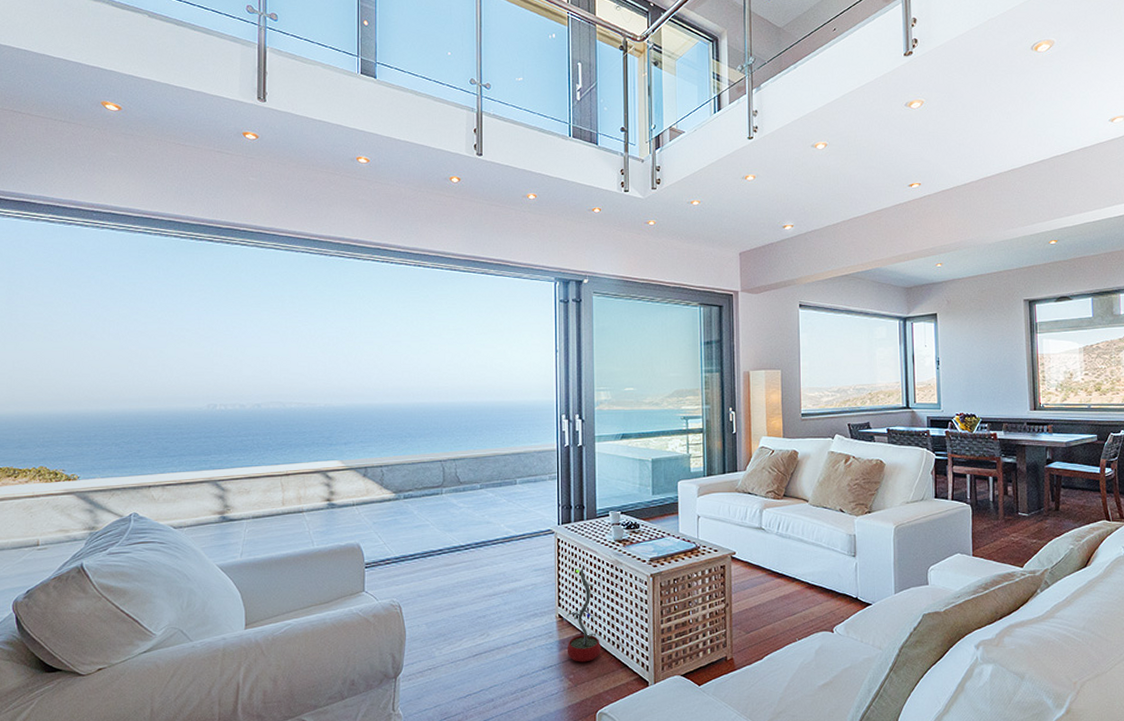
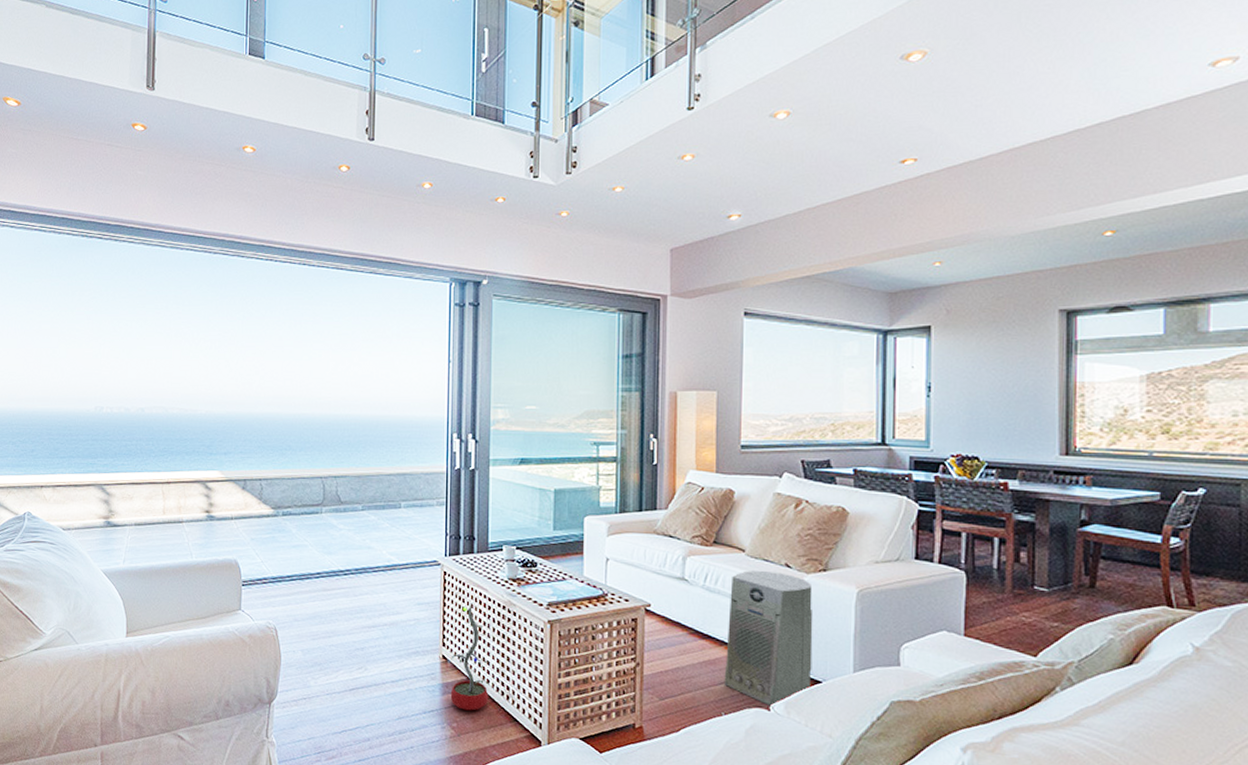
air purifier: none [796,517,864,629] -> present [724,571,813,707]

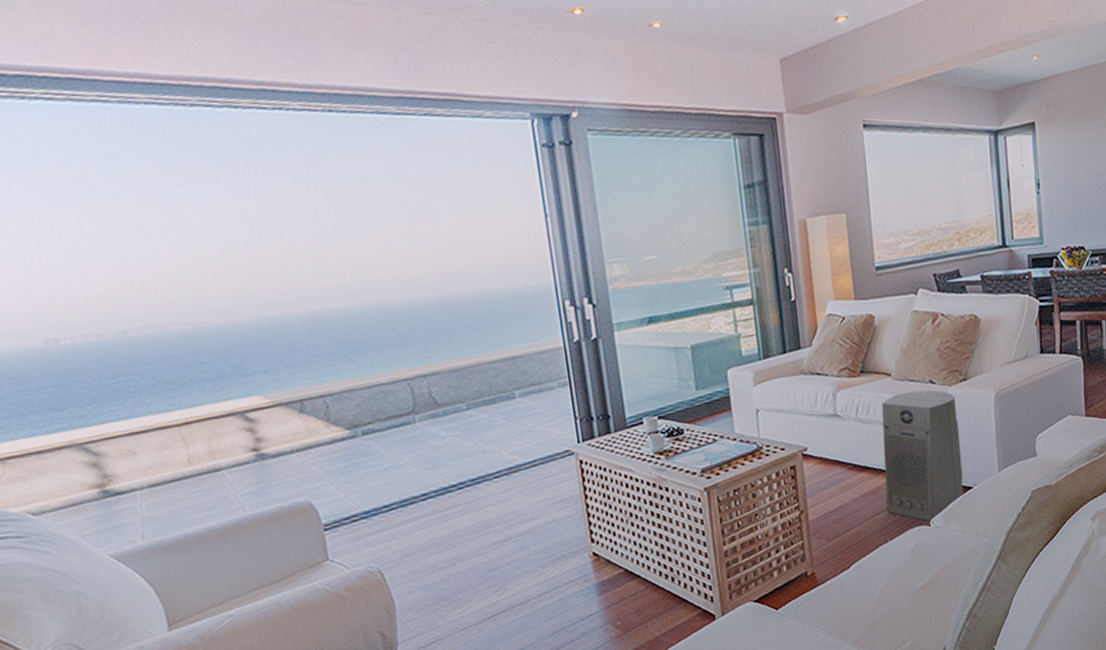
decorative plant: present [450,603,489,711] -> none [603,488,653,605]

